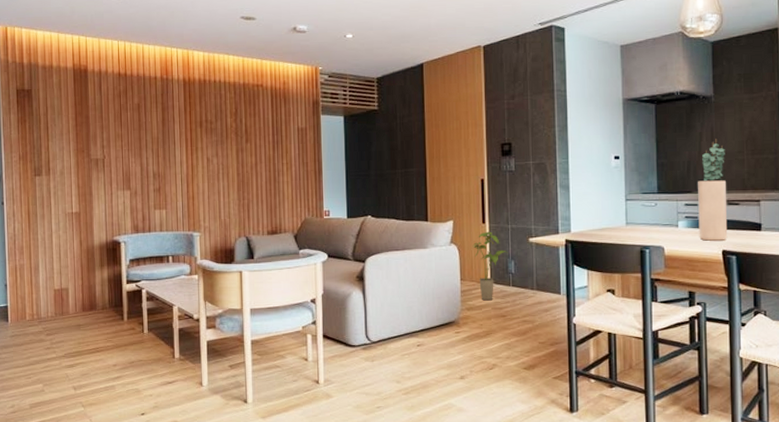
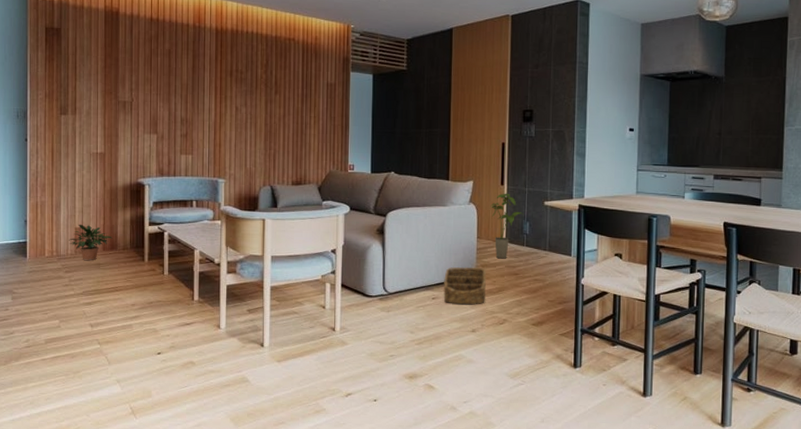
potted plant: none [48,286,91,323] -> present [69,225,113,261]
basket: none [428,310,473,351] -> present [443,266,486,305]
vase: present [698,139,728,241] -> none [703,117,732,213]

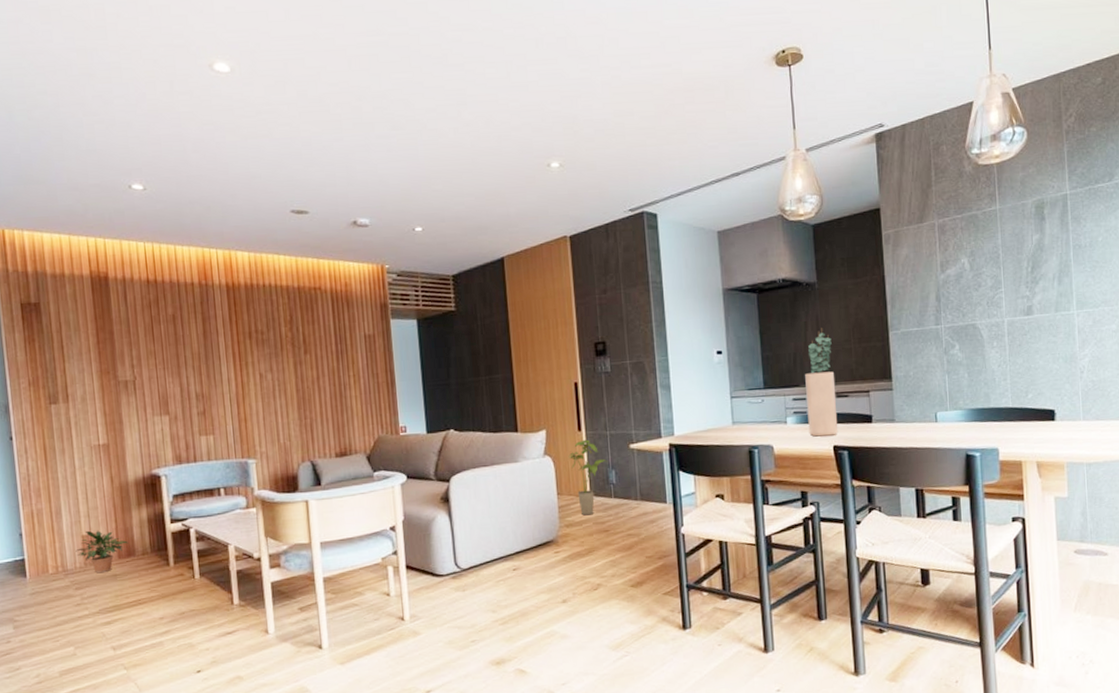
basket: present [443,266,486,305] -> none [524,527,574,573]
vase: none [703,117,732,213] -> present [805,328,839,437]

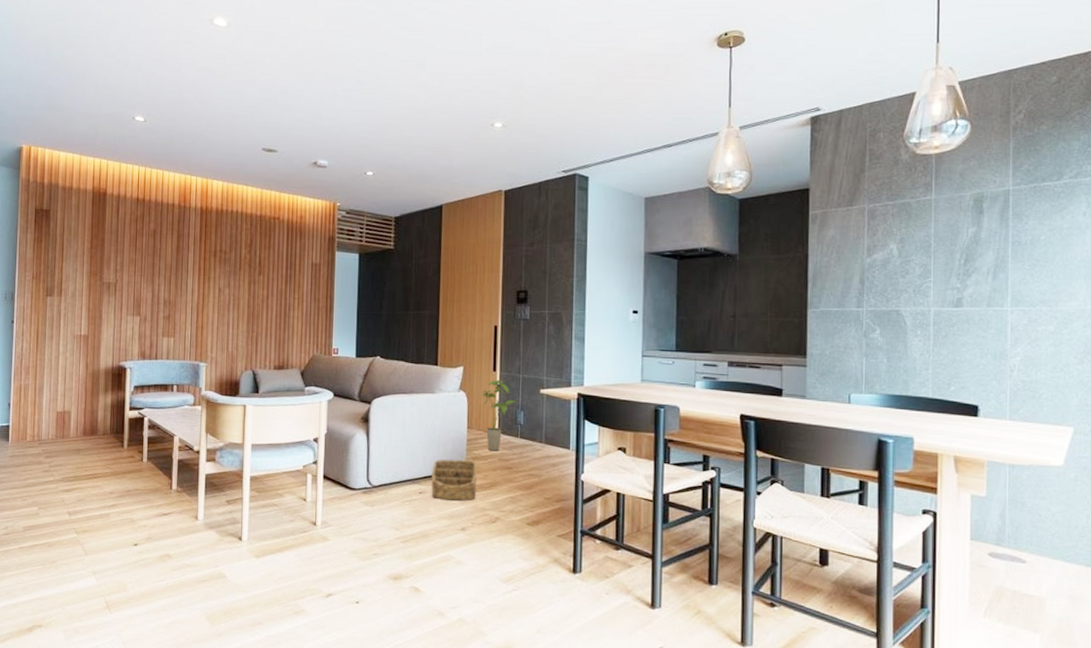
potted plant: present [75,531,129,574] -> none [50,409,93,447]
basket: none [524,527,574,573] -> present [431,459,477,501]
vase: present [805,328,839,437] -> none [716,299,748,404]

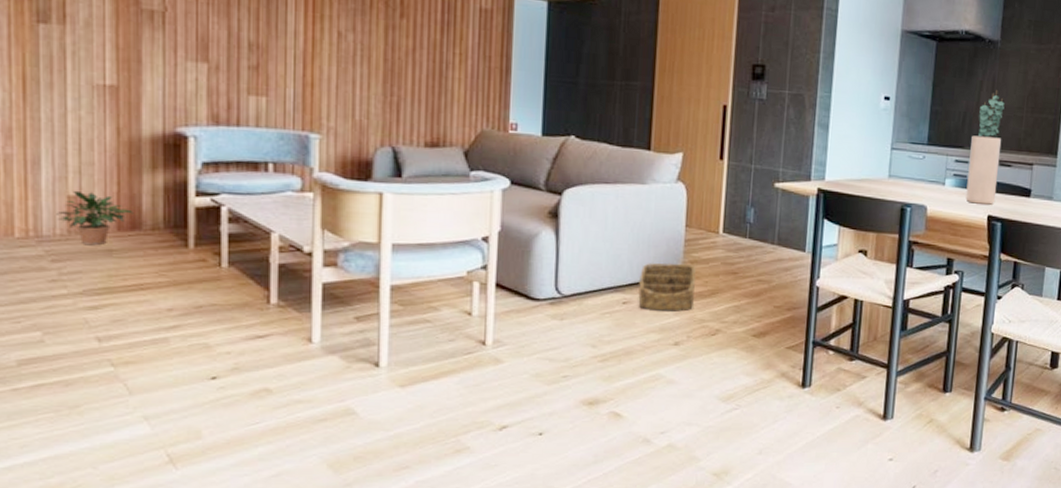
potted plant: none [50,409,93,447] -> present [56,191,134,246]
house plant: present [481,380,518,451] -> none [704,170,748,254]
vase: none [716,299,748,404] -> present [965,90,1005,205]

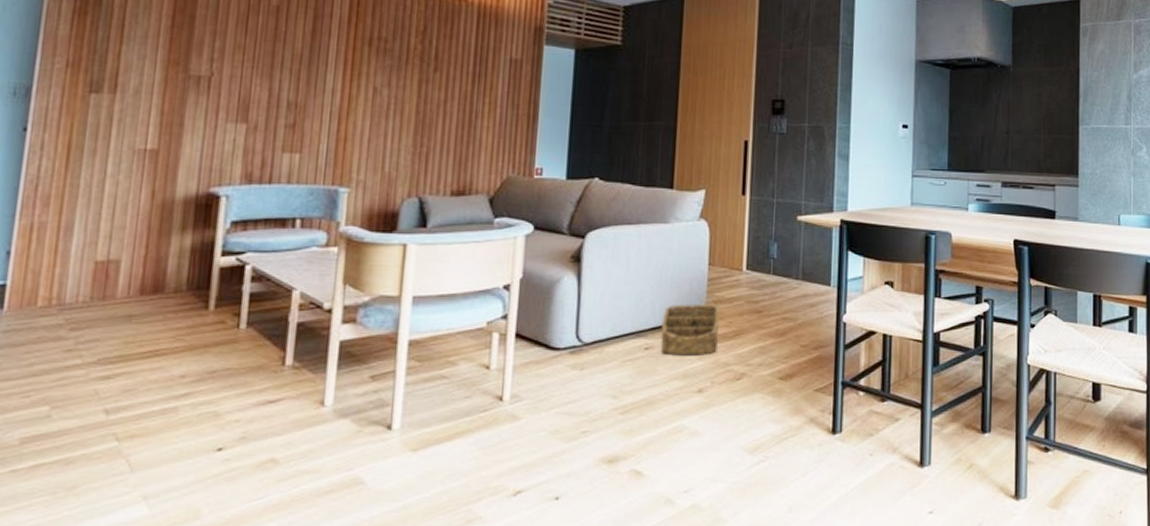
potted plant: present [56,191,134,246] -> none [82,257,158,312]
vase: present [965,90,1005,205] -> none [990,113,1022,228]

